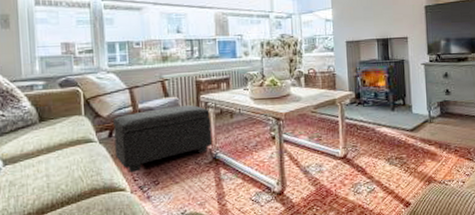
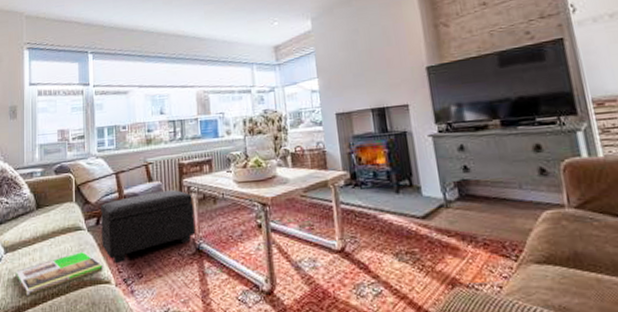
magazine: none [17,161,118,206] -> present [15,251,104,296]

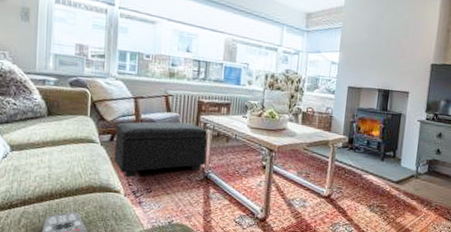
magazine: present [15,251,104,296] -> none [21,161,115,193]

